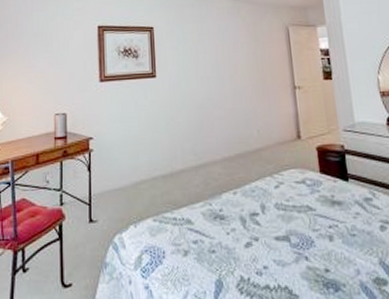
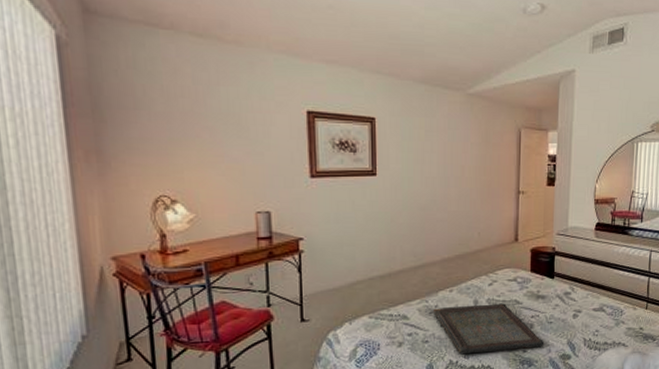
serving tray: none [218,209,351,270] -> present [434,303,545,355]

